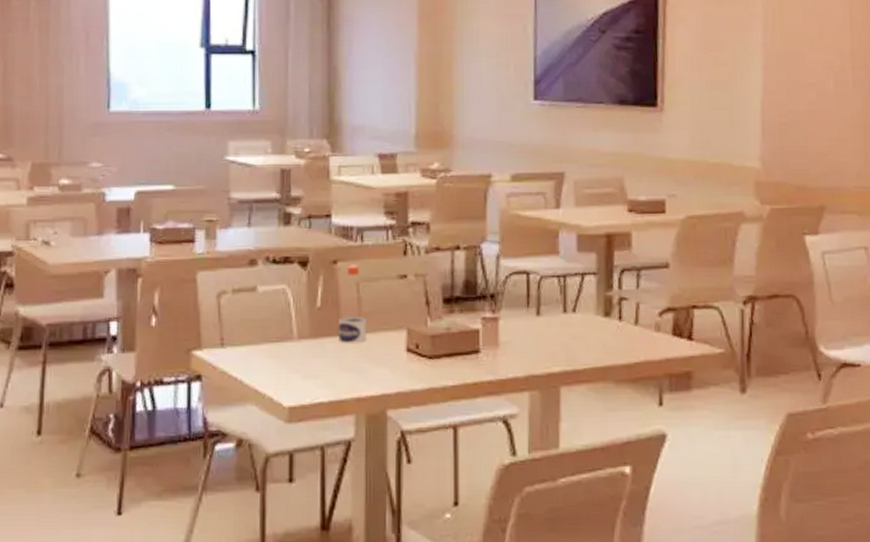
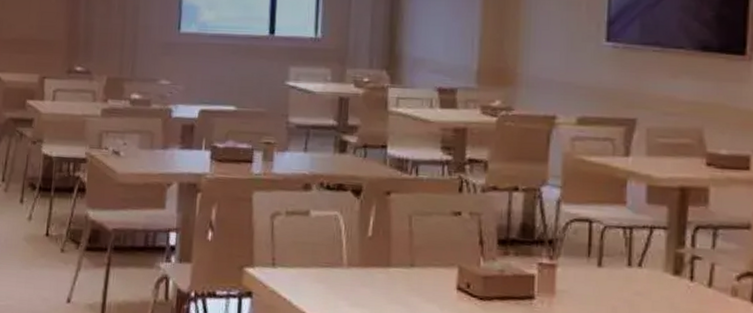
water bottle: present [337,265,368,344] -> none [387,197,419,278]

